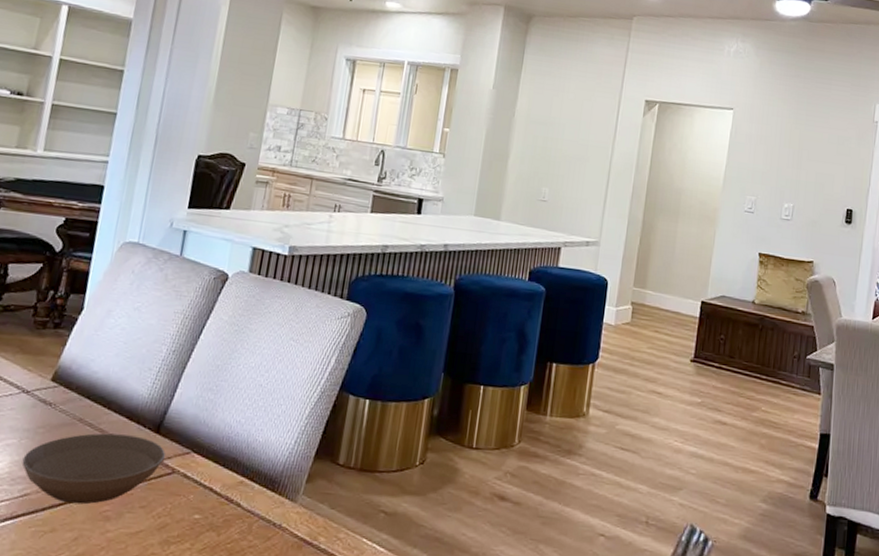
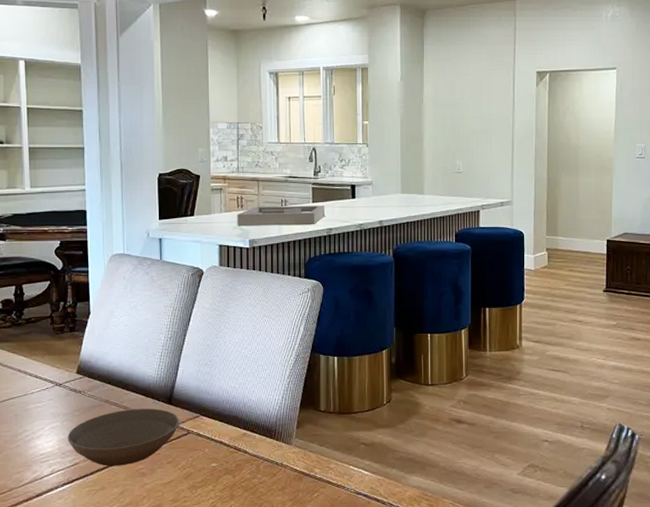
decorative tray: none [278,208,384,238] -> present [237,206,325,226]

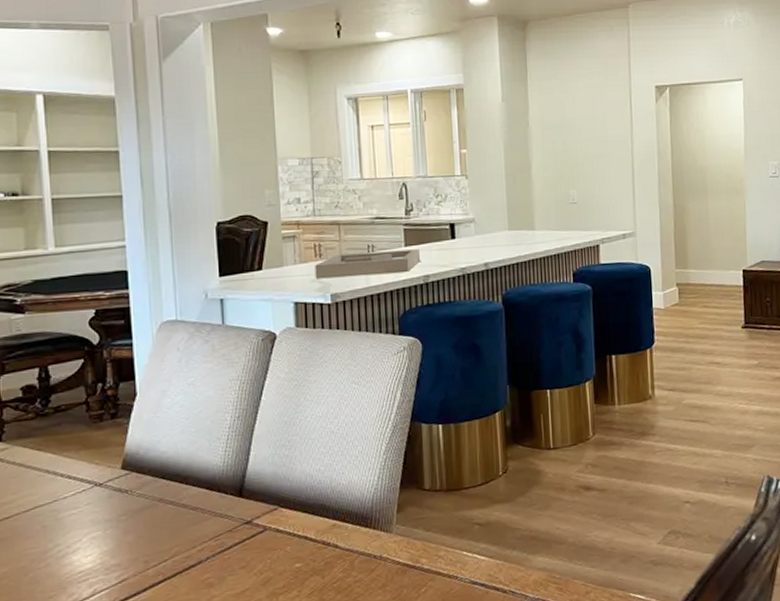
bowl: present [67,408,179,467] -> none [112,503,253,580]

